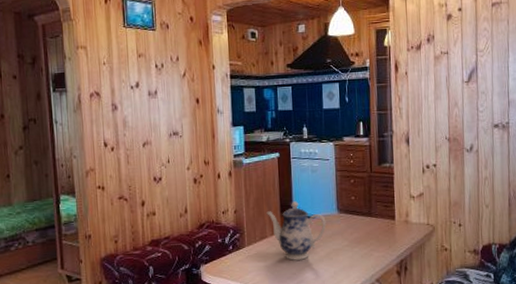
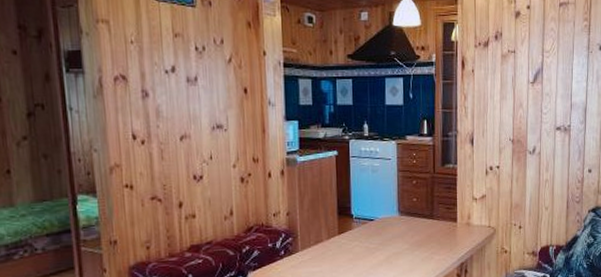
teapot: present [266,201,326,261] -> none [322,203,386,265]

